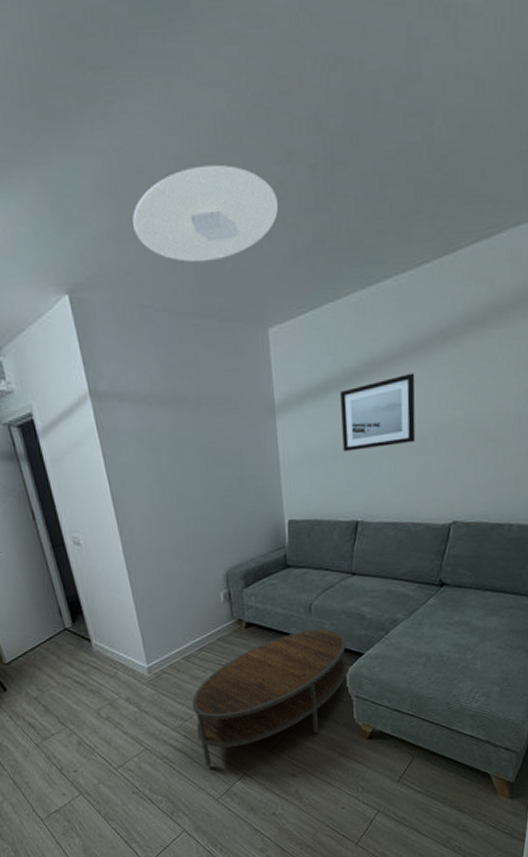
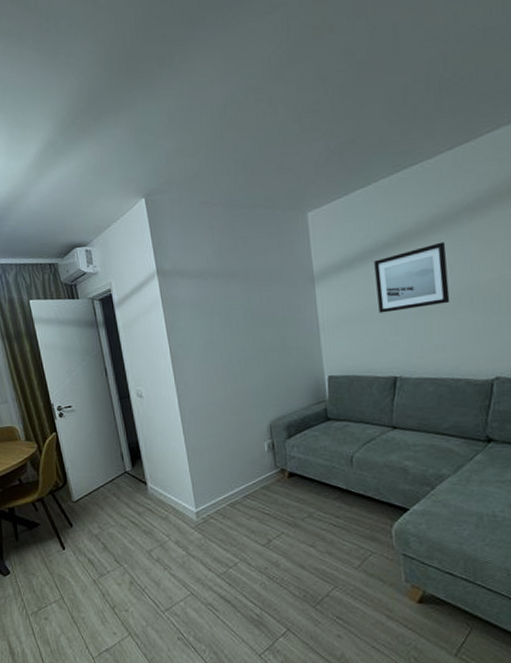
ceiling light: present [132,164,279,263] -> none [196,93,315,167]
coffee table: present [191,629,347,766] -> none [236,481,392,618]

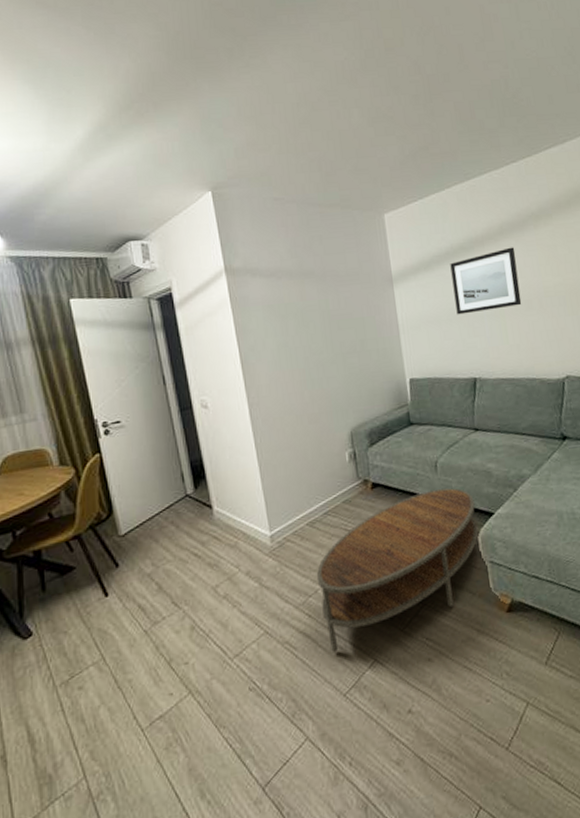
coffee table: none [236,481,392,618] -> present [316,488,479,652]

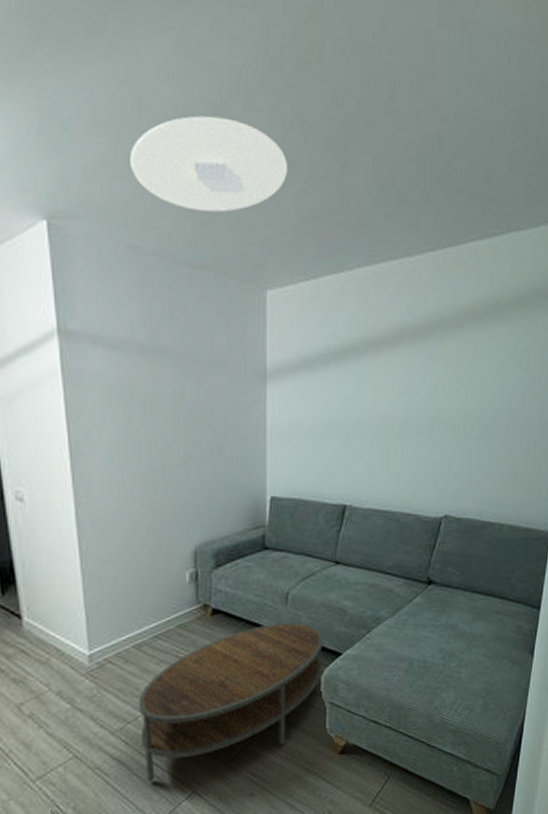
ceiling light: none [268,96,389,165] -> present [130,115,288,213]
wall art: present [450,247,522,315] -> none [336,357,414,430]

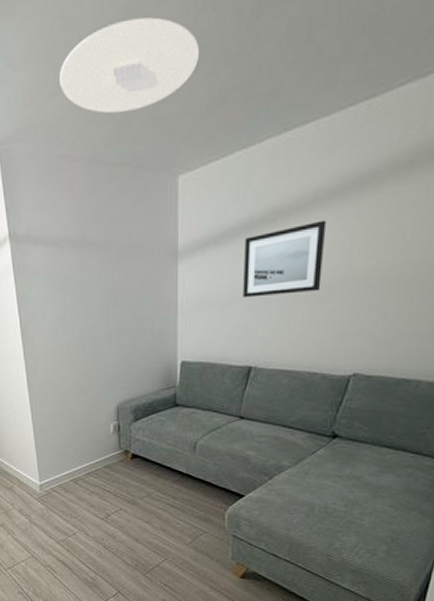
coffee table: present [138,622,323,781] -> none [76,467,227,580]
wall art: none [336,357,414,430] -> present [243,220,327,298]

